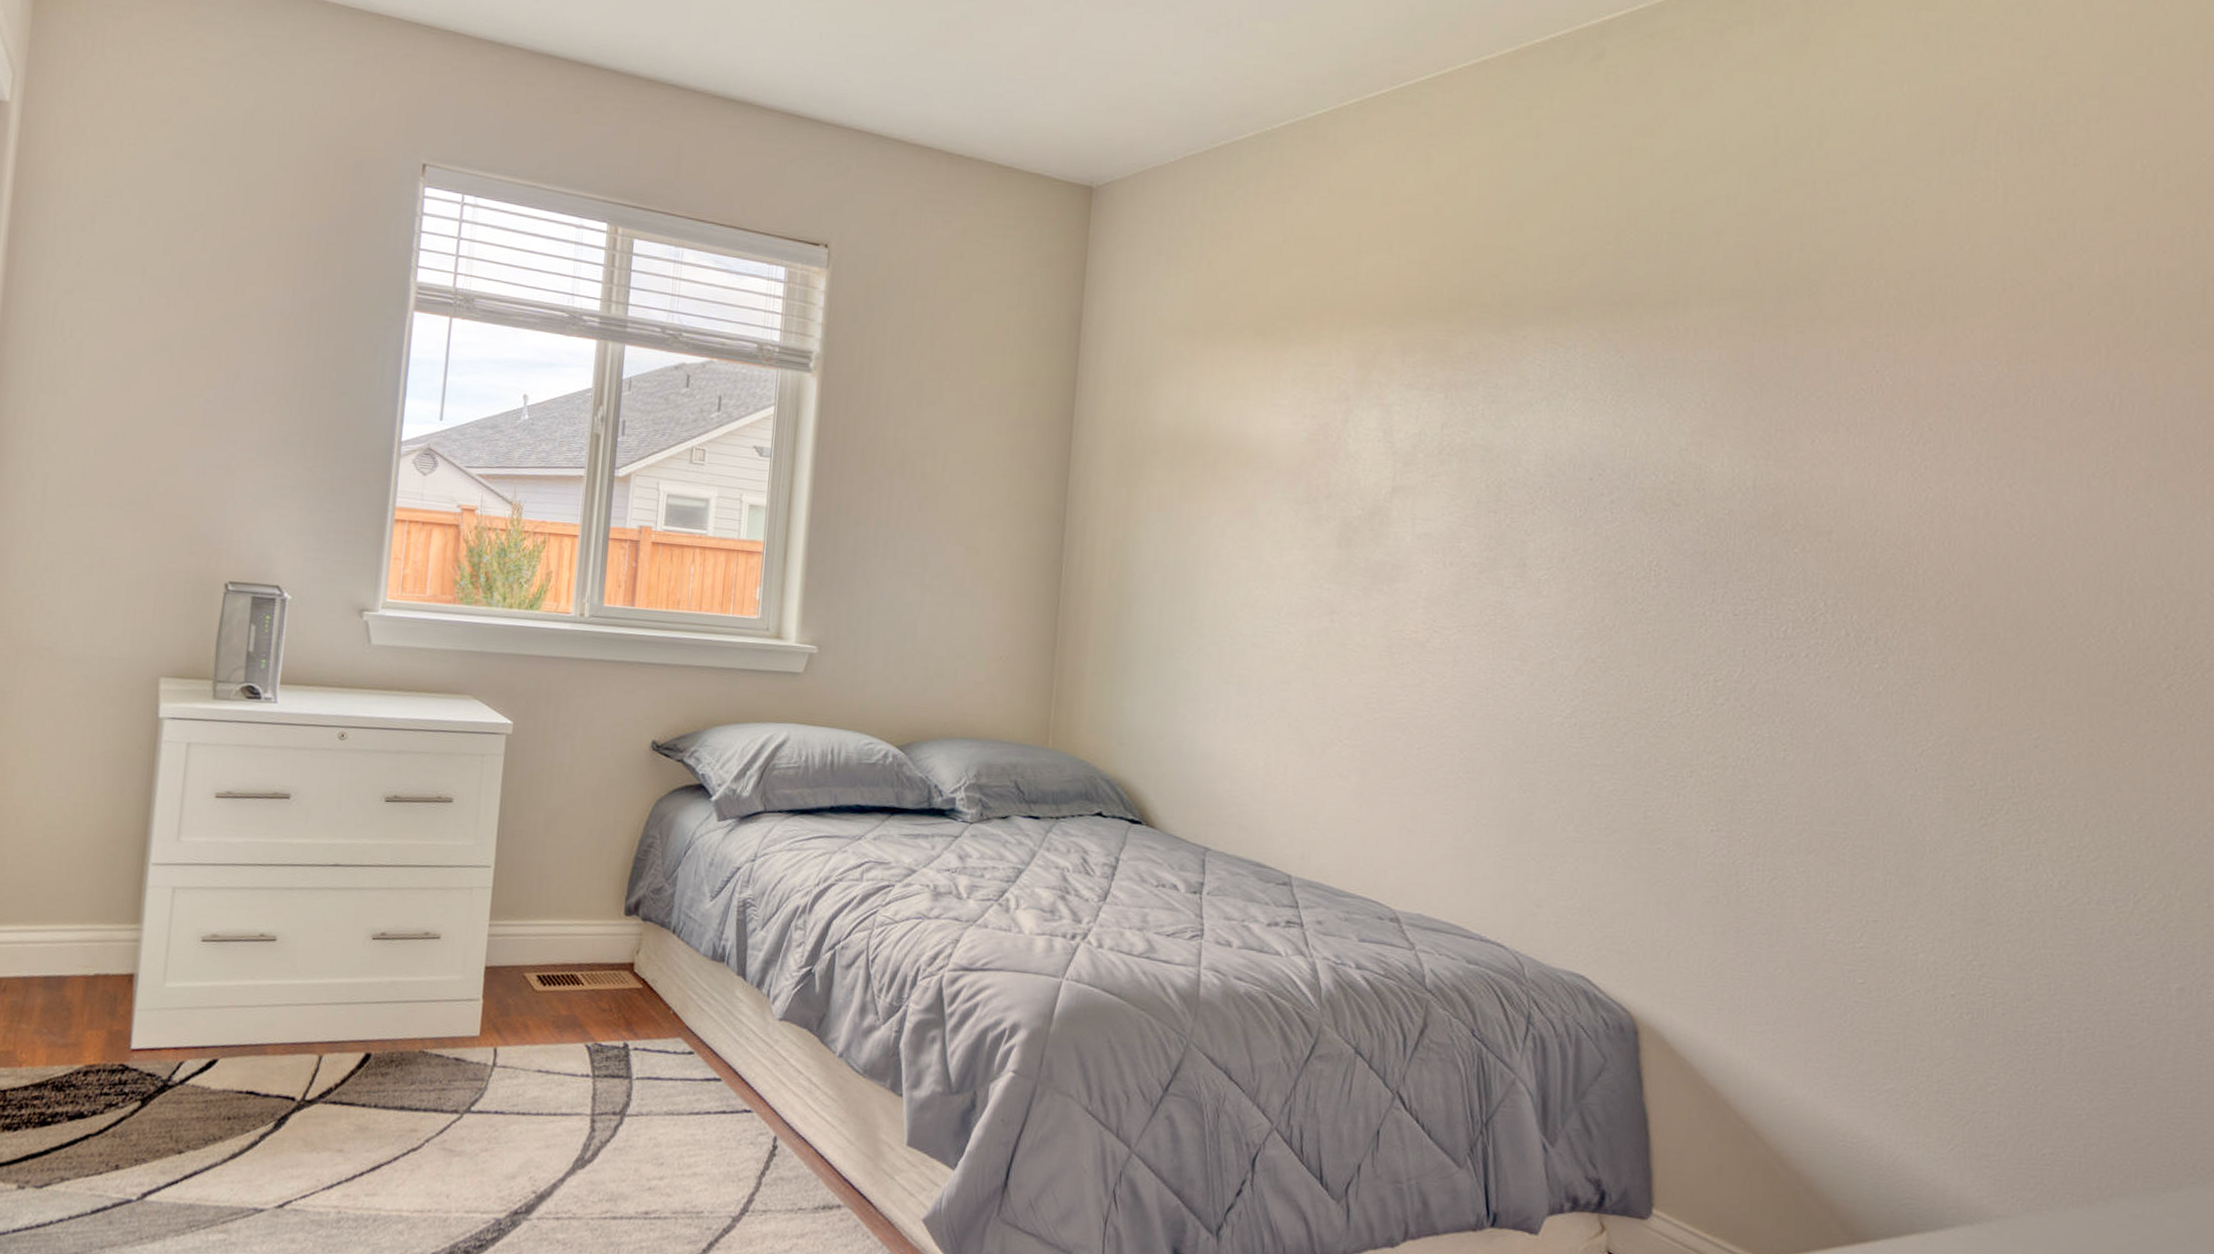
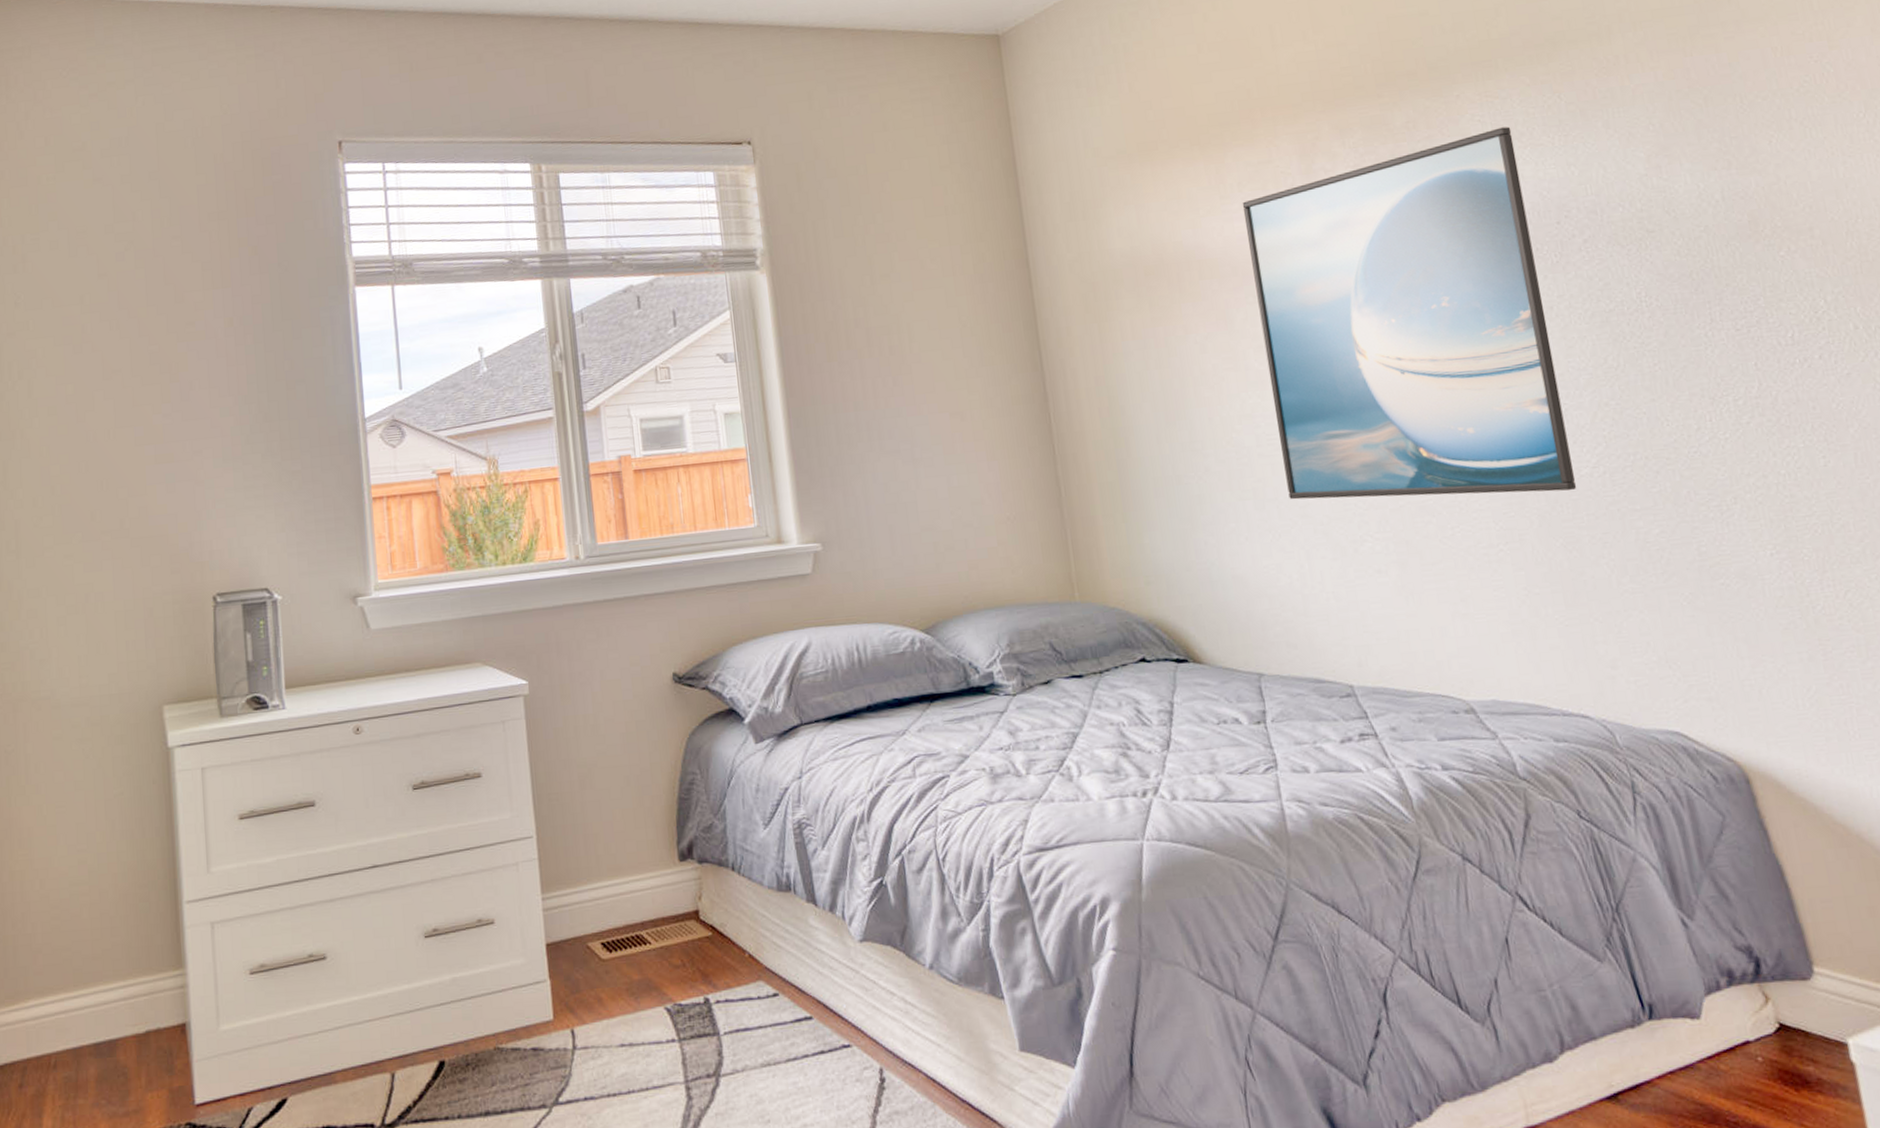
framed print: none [1272,375,1568,735] -> present [1242,126,1577,500]

